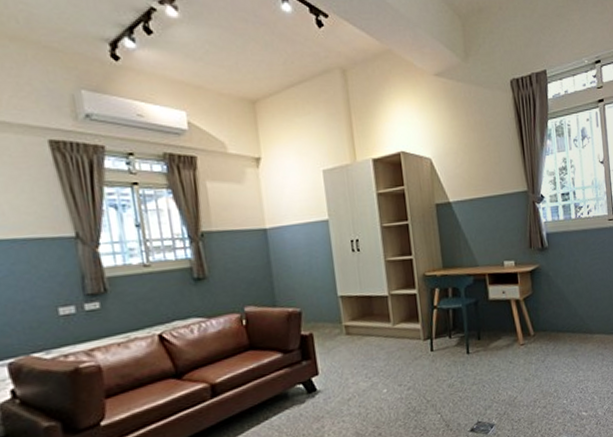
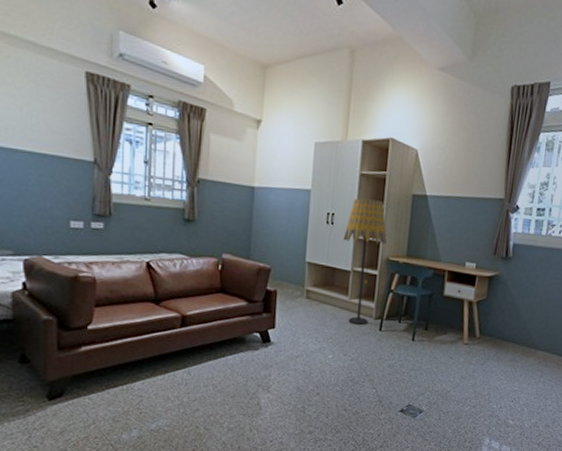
floor lamp: none [373,216,419,351] -> present [343,198,387,325]

